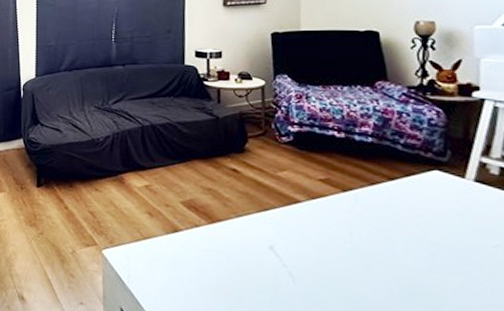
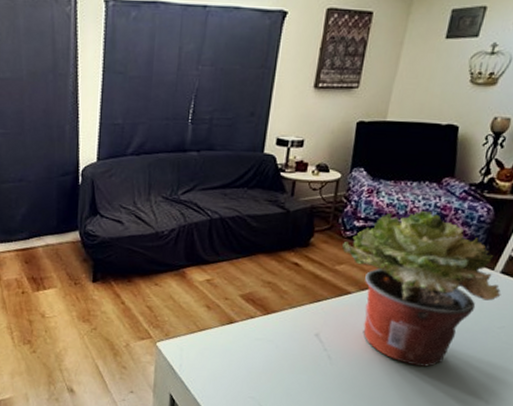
potted plant: none [281,115,483,292] -> present [342,211,501,367]

